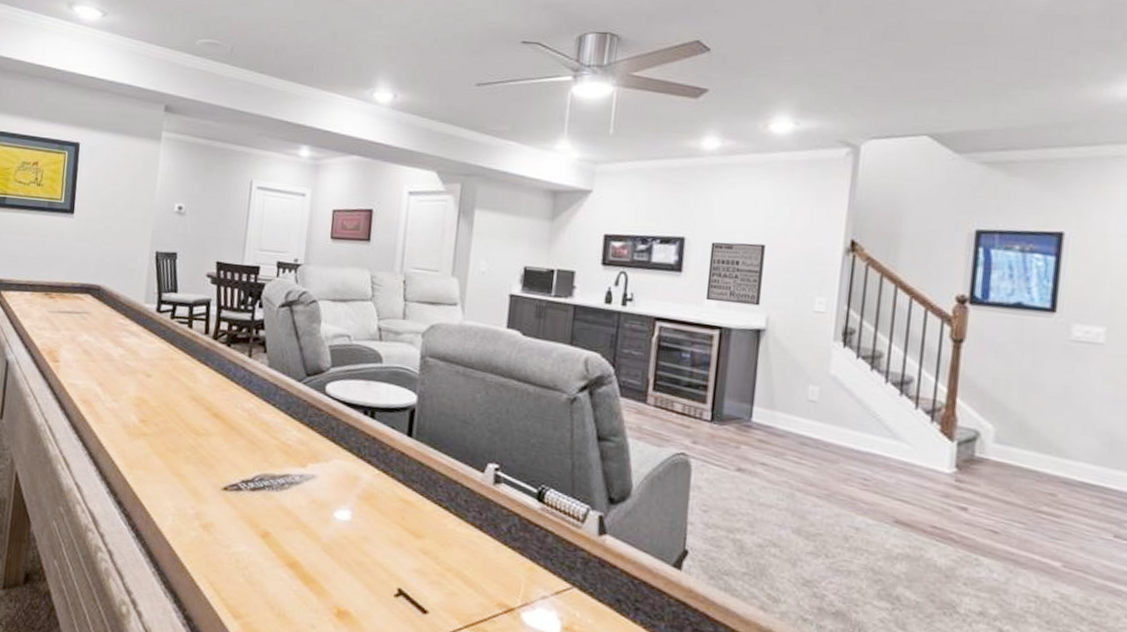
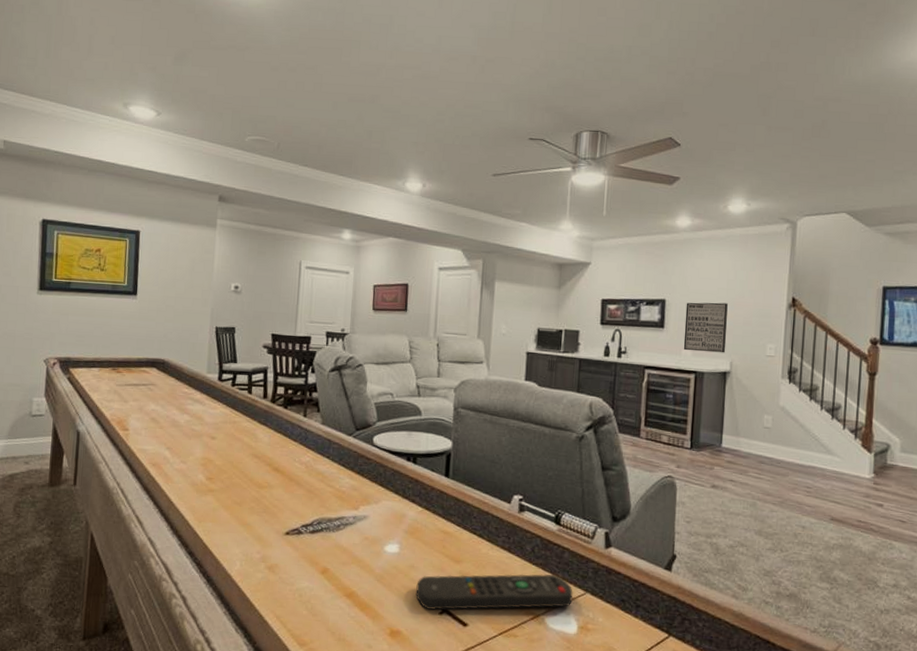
remote control: none [368,550,557,602] -> present [416,574,573,611]

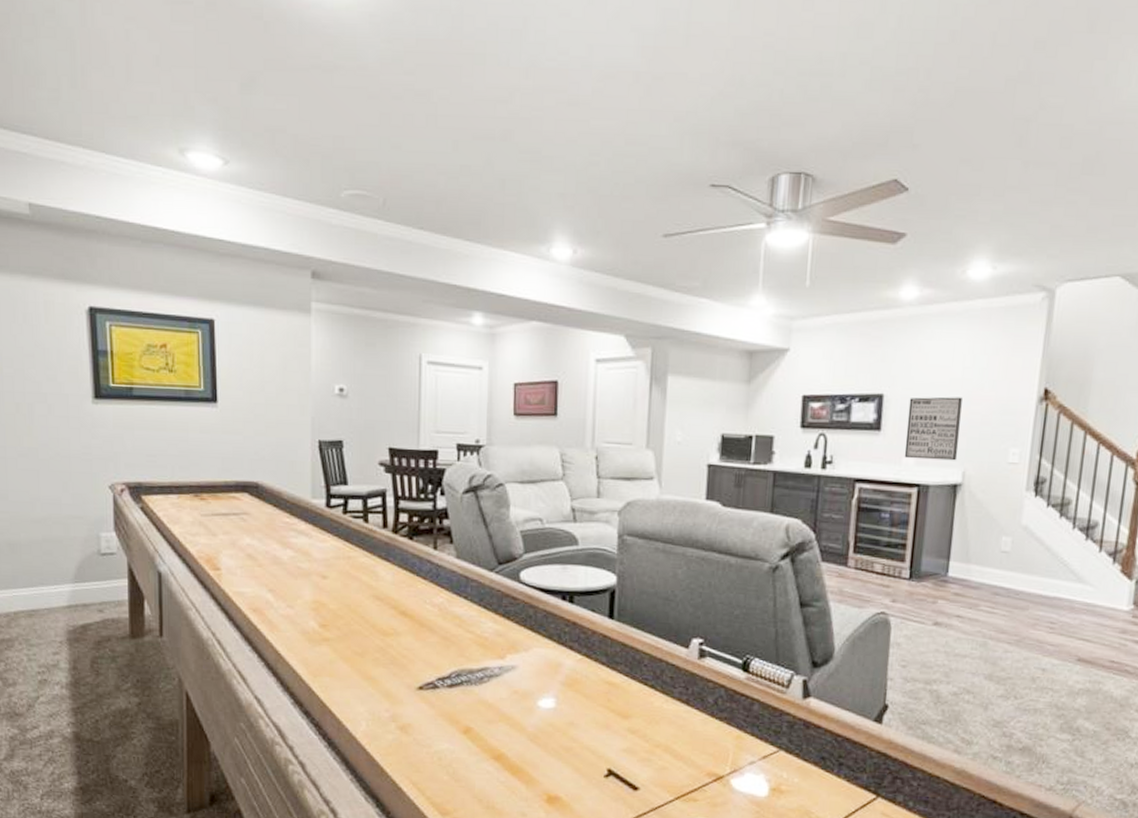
remote control: present [416,574,573,611] -> none [576,729,764,773]

